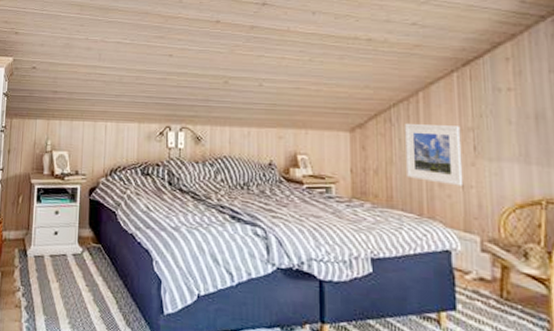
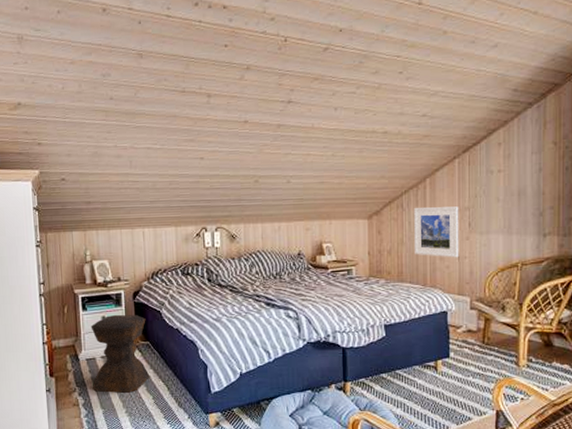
stool: none [36,210,100,301] -> present [90,314,150,393]

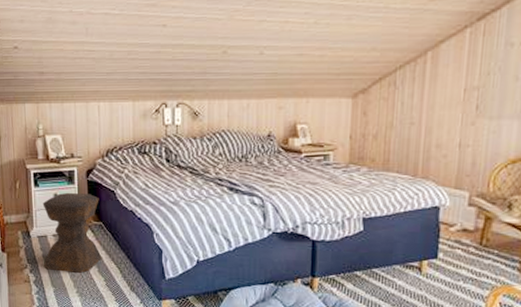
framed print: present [414,206,459,258] -> none [406,85,466,146]

